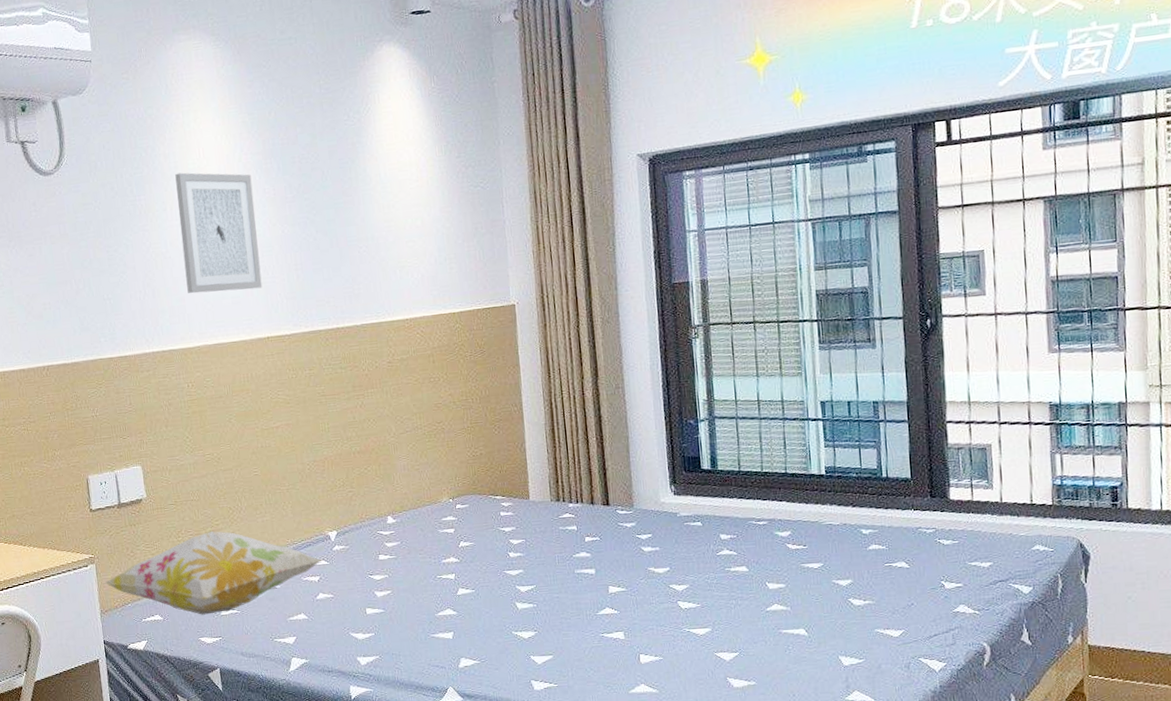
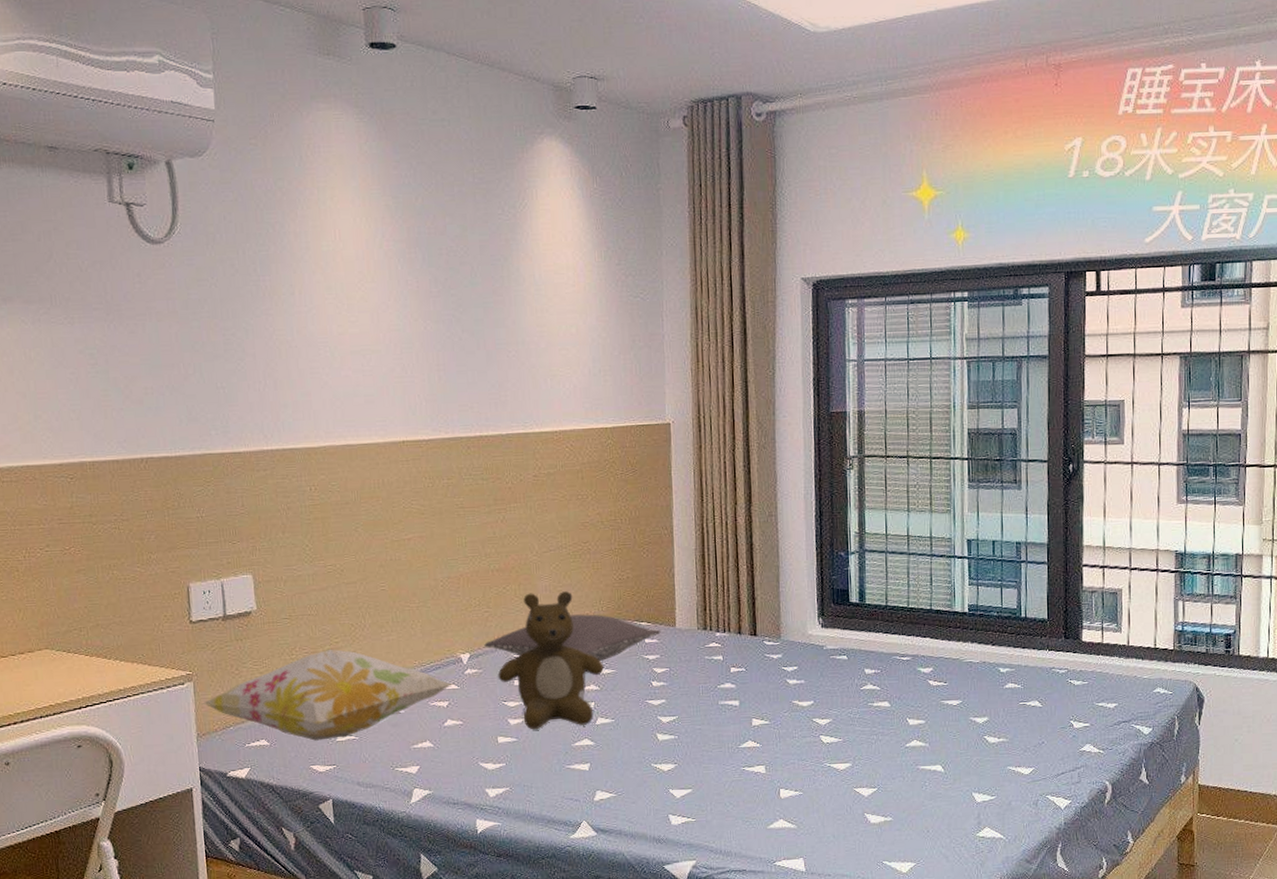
wall art: present [175,172,263,294] -> none [306,254,400,389]
pillow: none [349,490,515,534] -> present [484,614,661,661]
teddy bear: none [363,469,462,602] -> present [497,591,604,730]

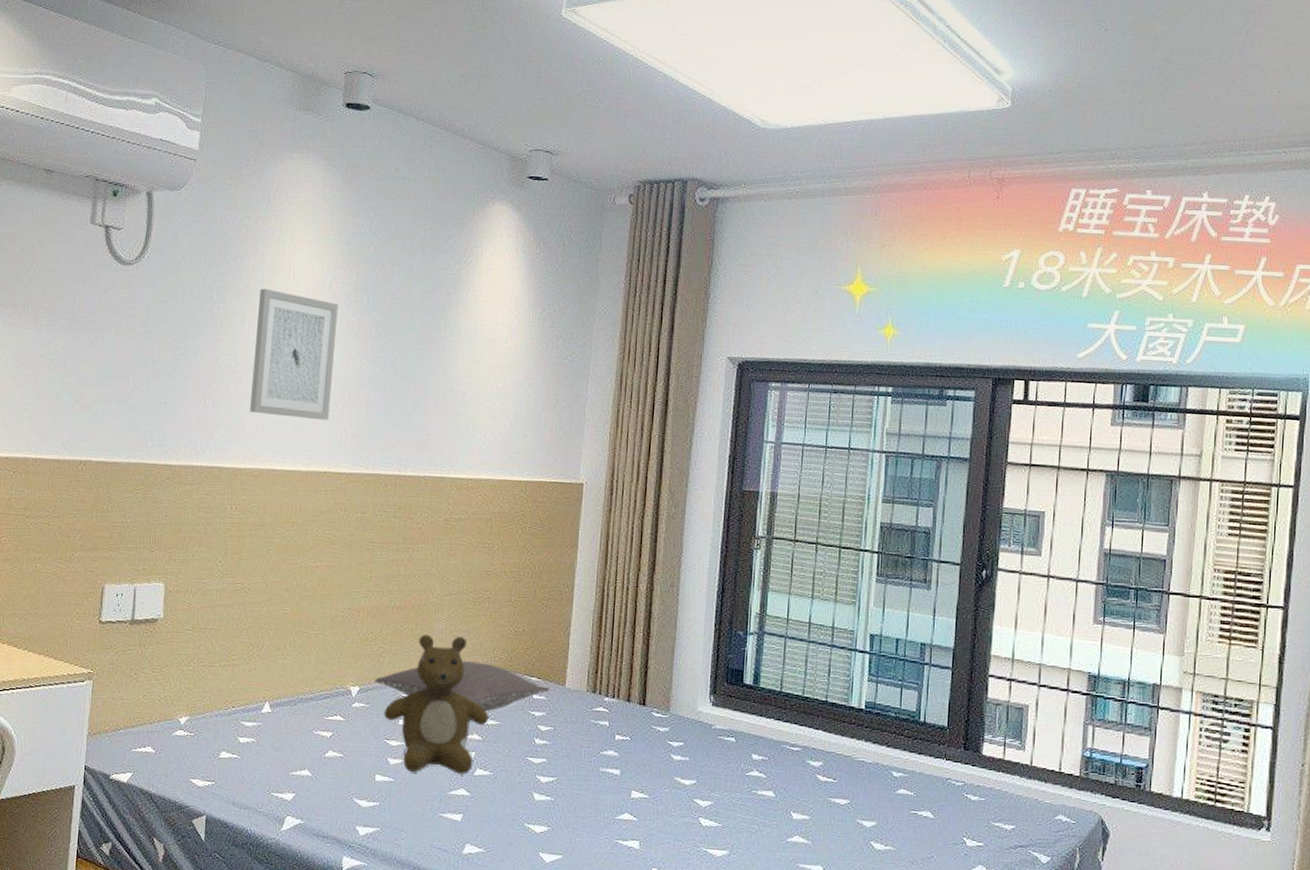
decorative pillow: present [200,649,454,741] -> none [96,665,340,755]
wall art: none [306,254,400,389] -> present [250,288,339,421]

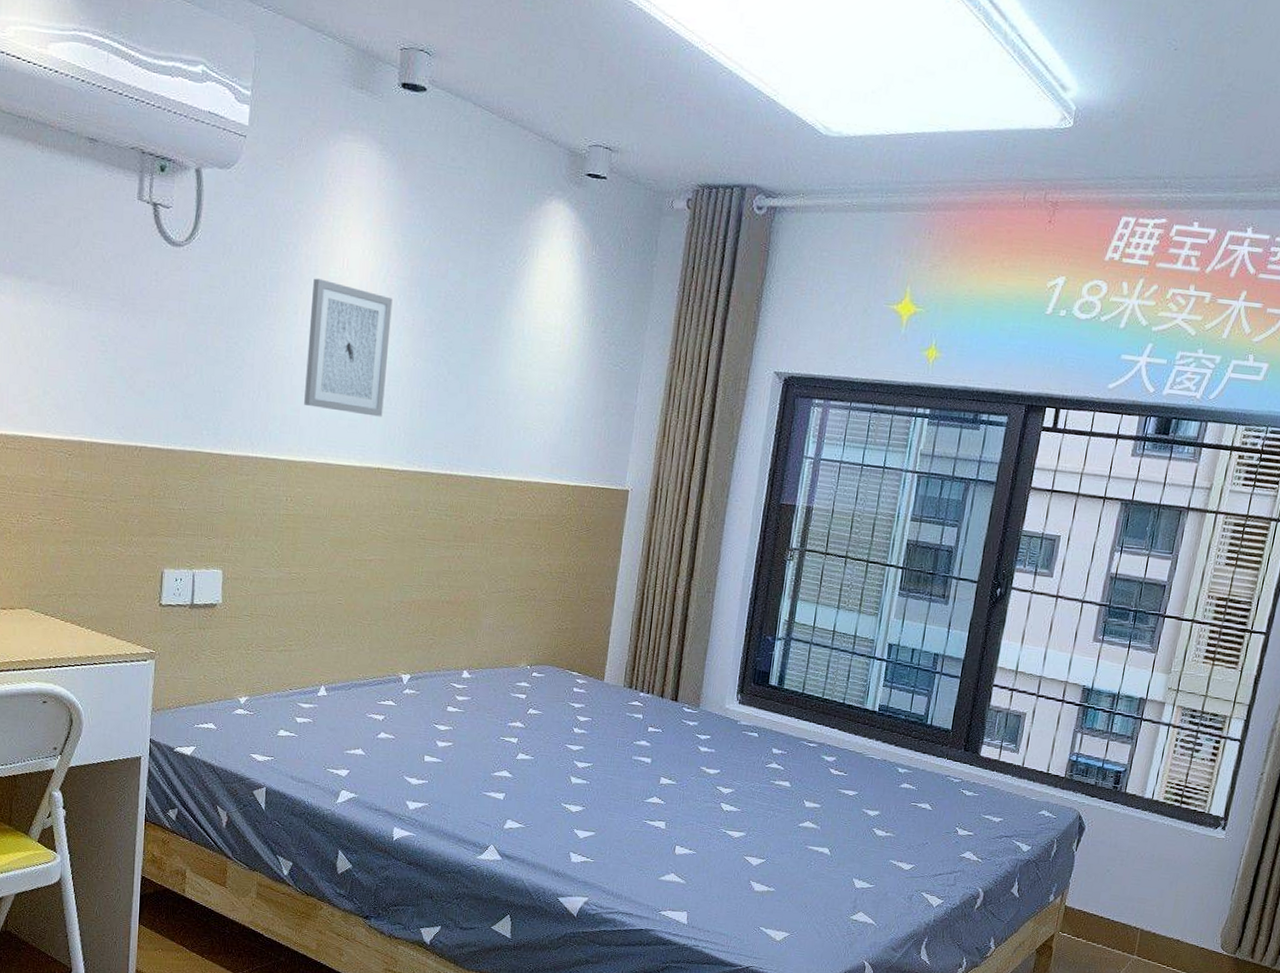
pillow: present [375,661,550,711] -> none [425,654,590,702]
teddy bear: present [383,634,489,774] -> none [433,628,532,758]

